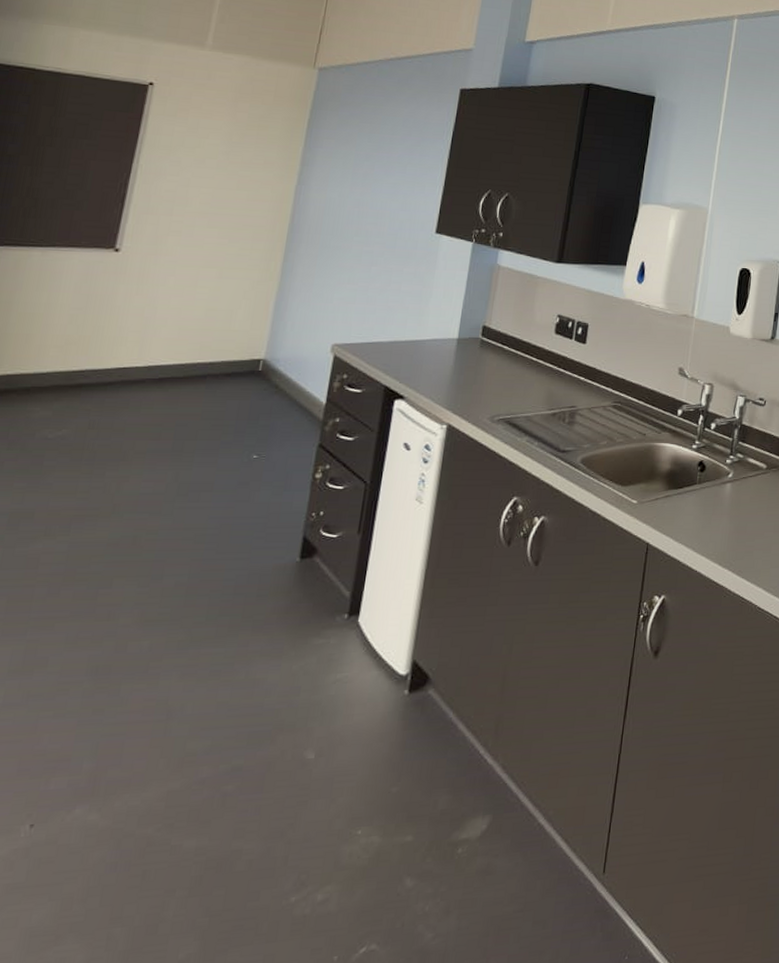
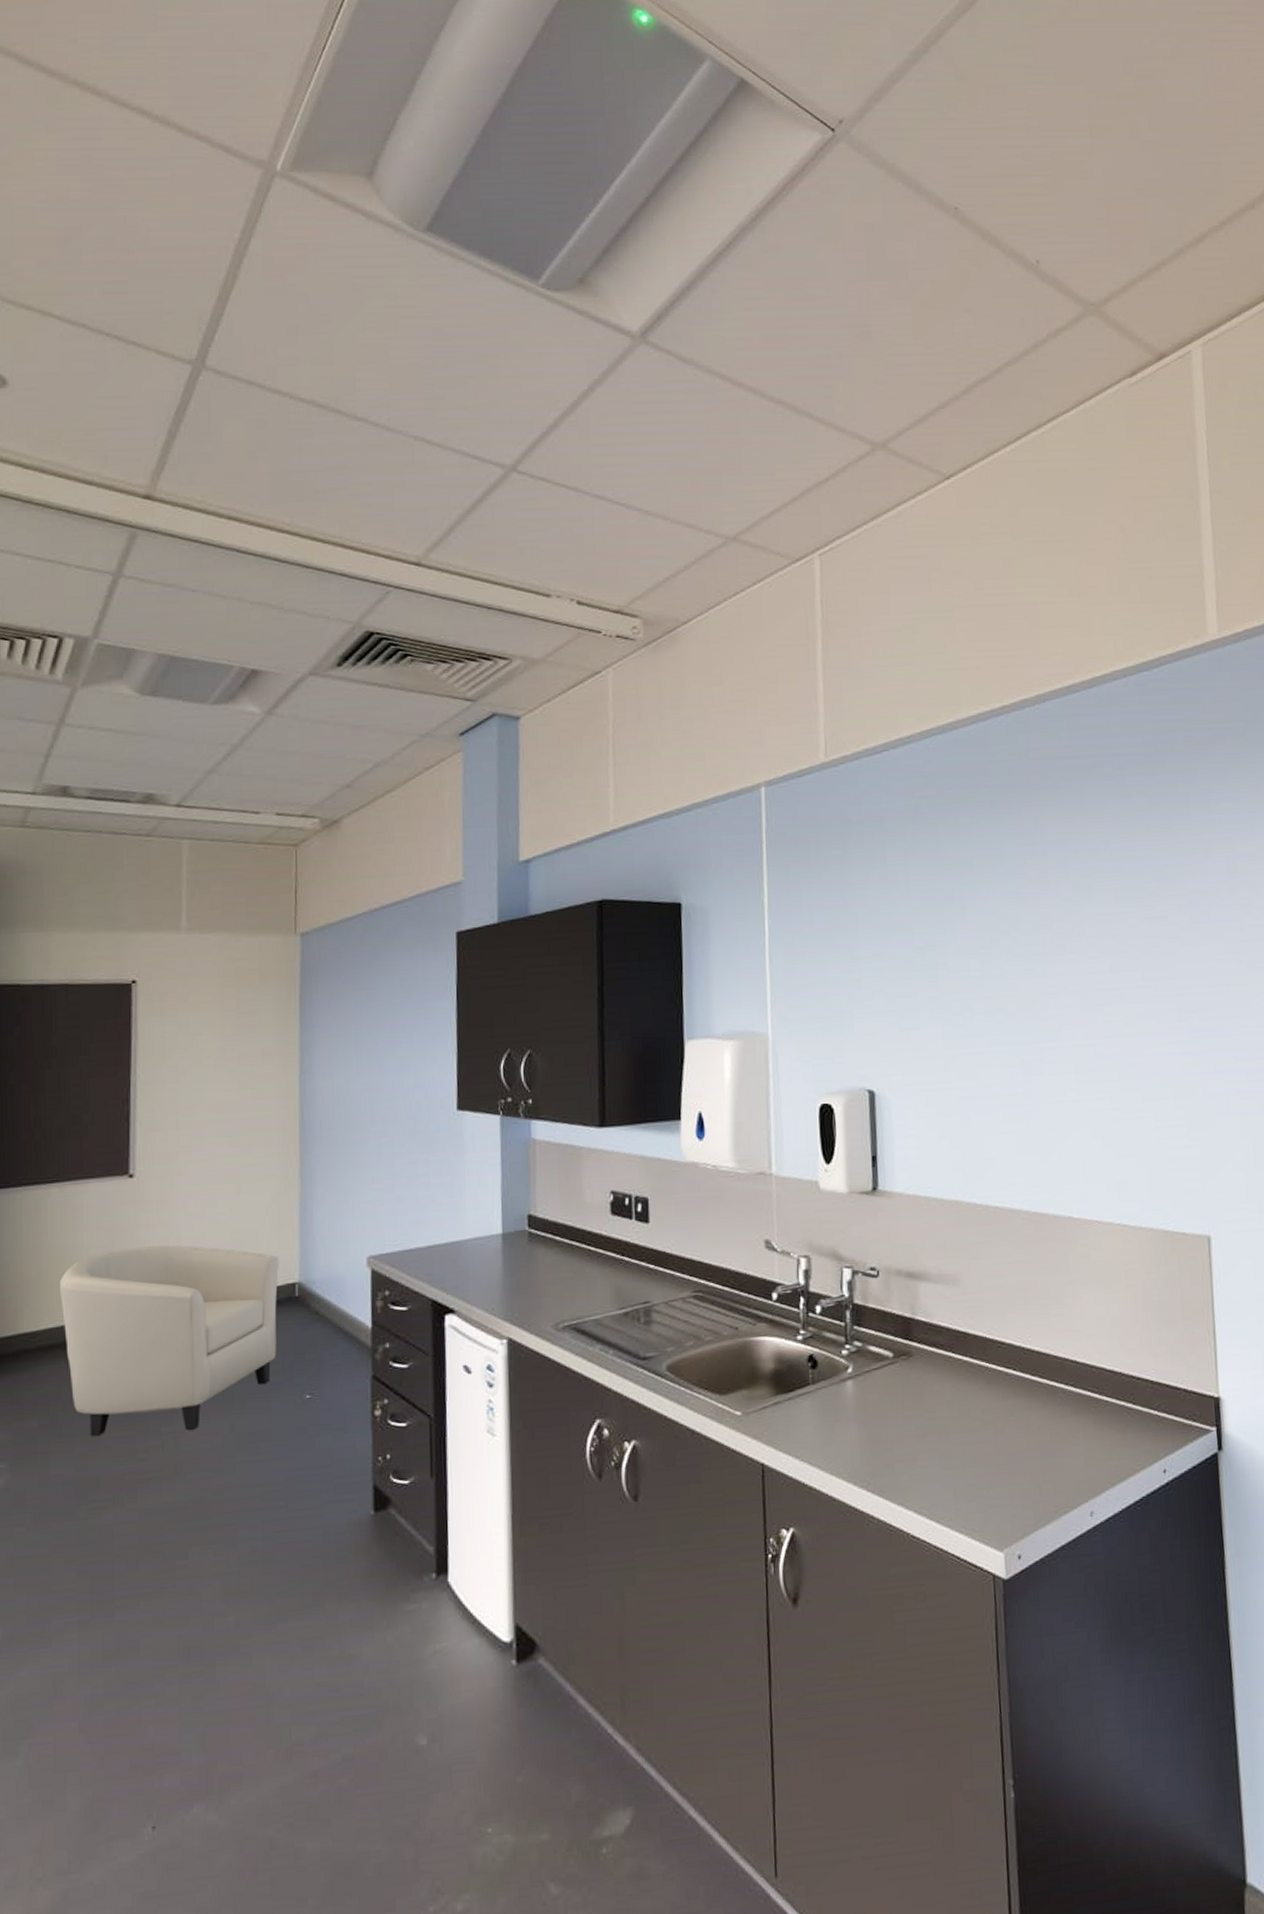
chair: none [19,312,250,476] -> present [60,1245,280,1436]

